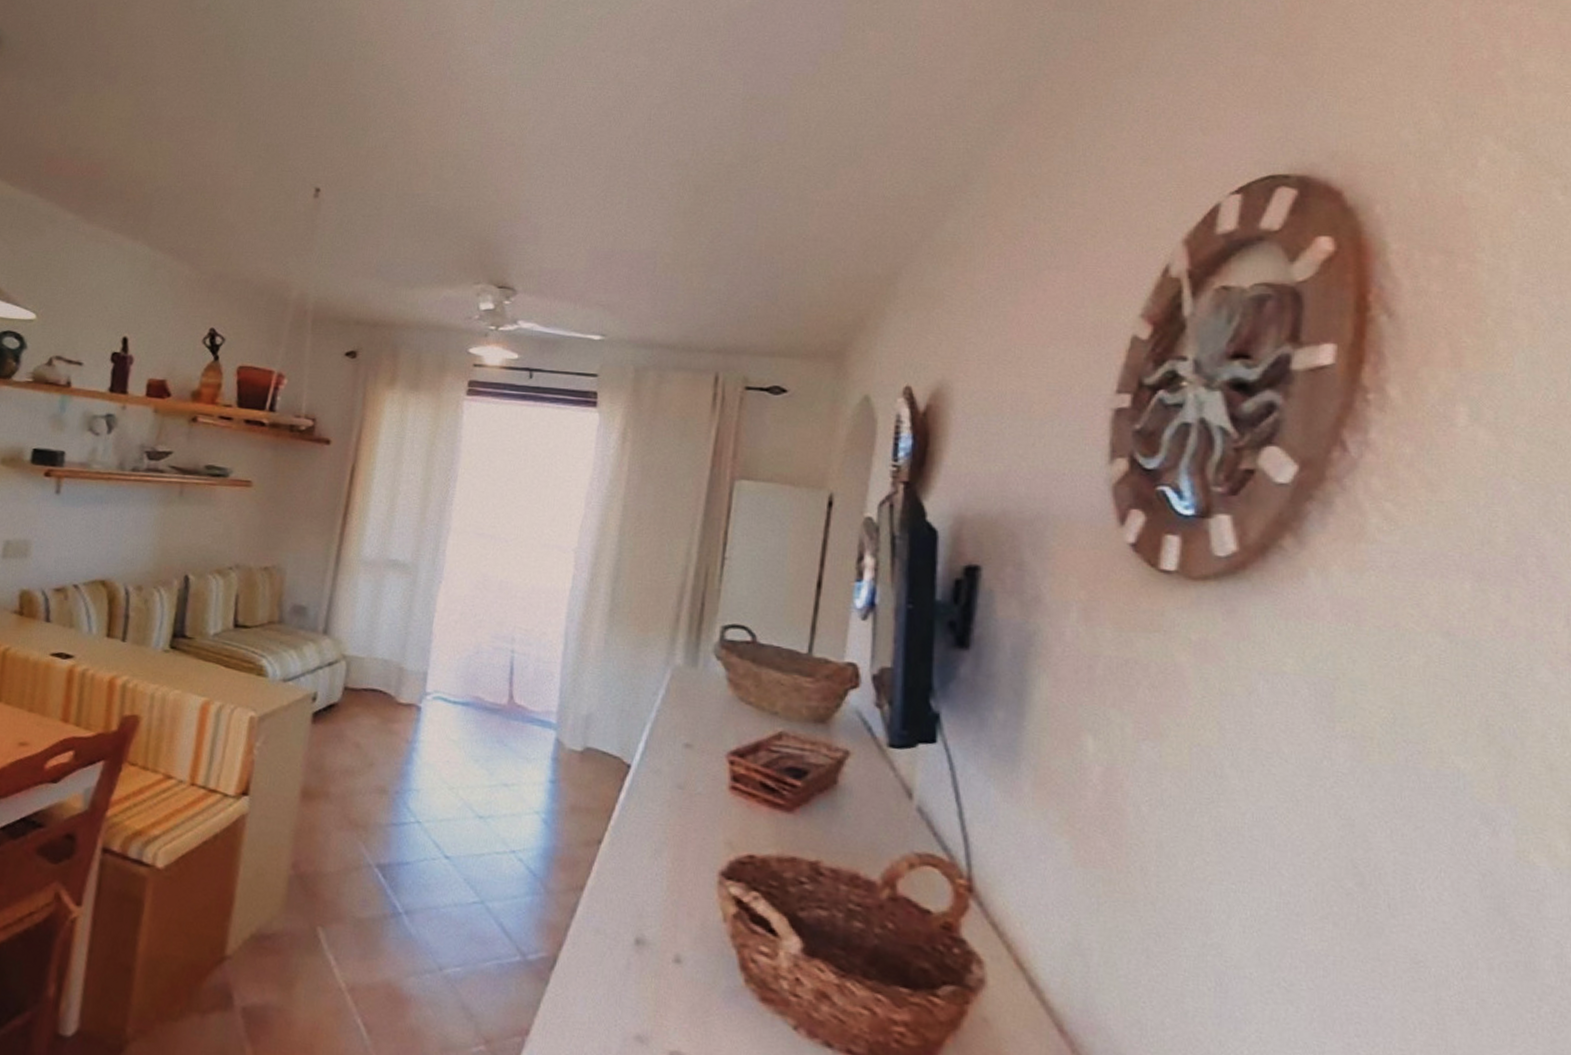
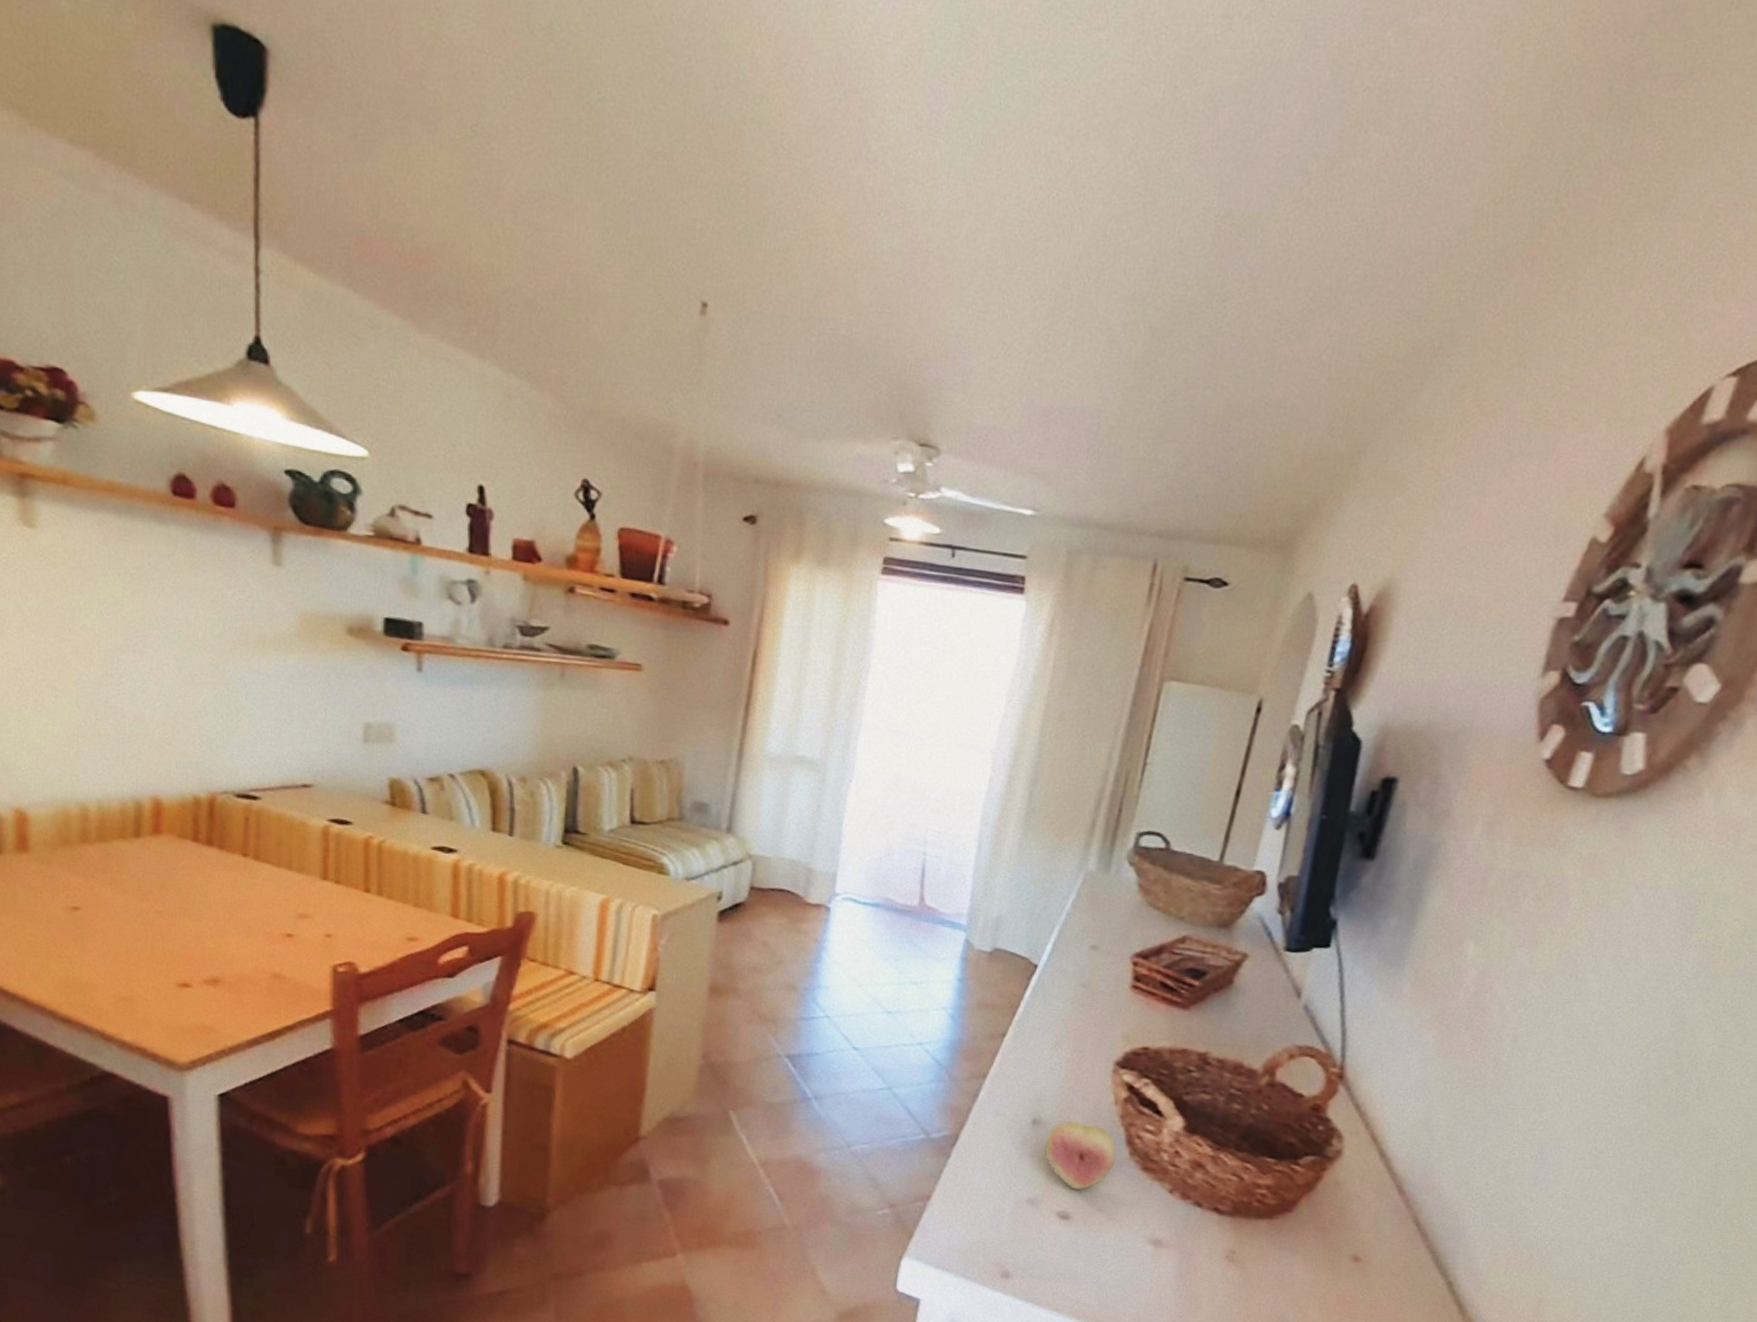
fruit: none [650,941,731,1025] -> present [1044,1121,1117,1190]

